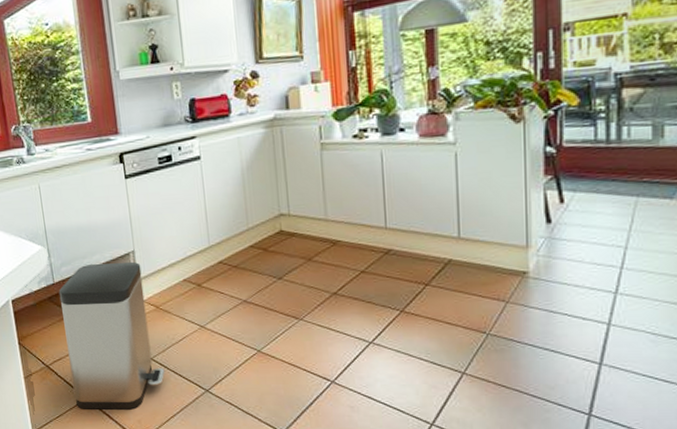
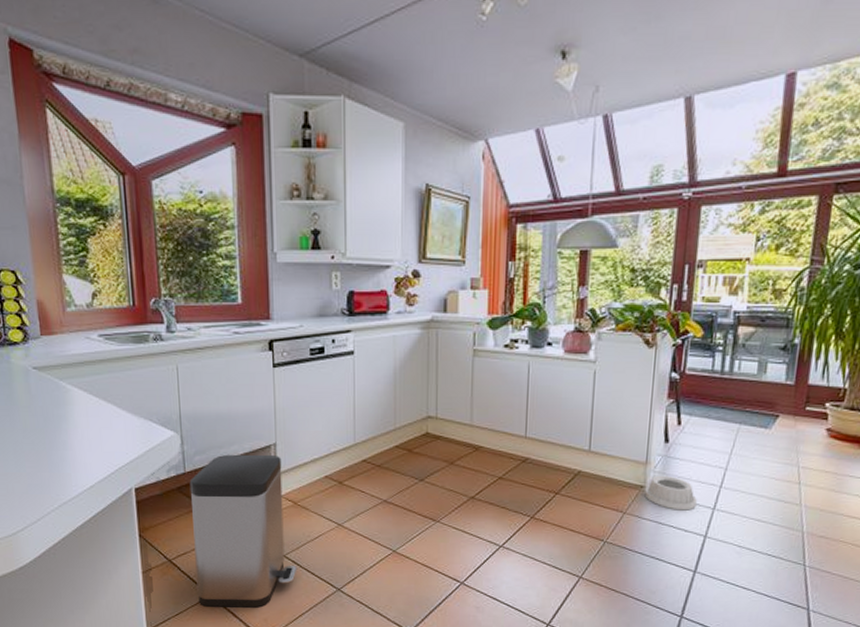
pet bowl: none [529,258,593,297] -> present [644,475,697,511]

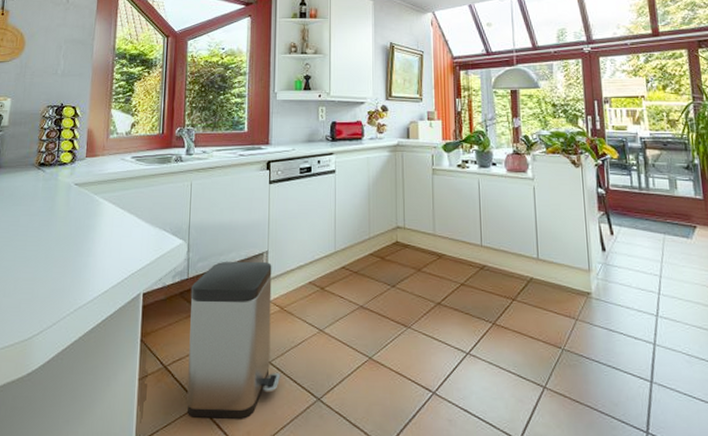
pet bowl: present [644,475,697,511] -> none [592,282,641,317]

